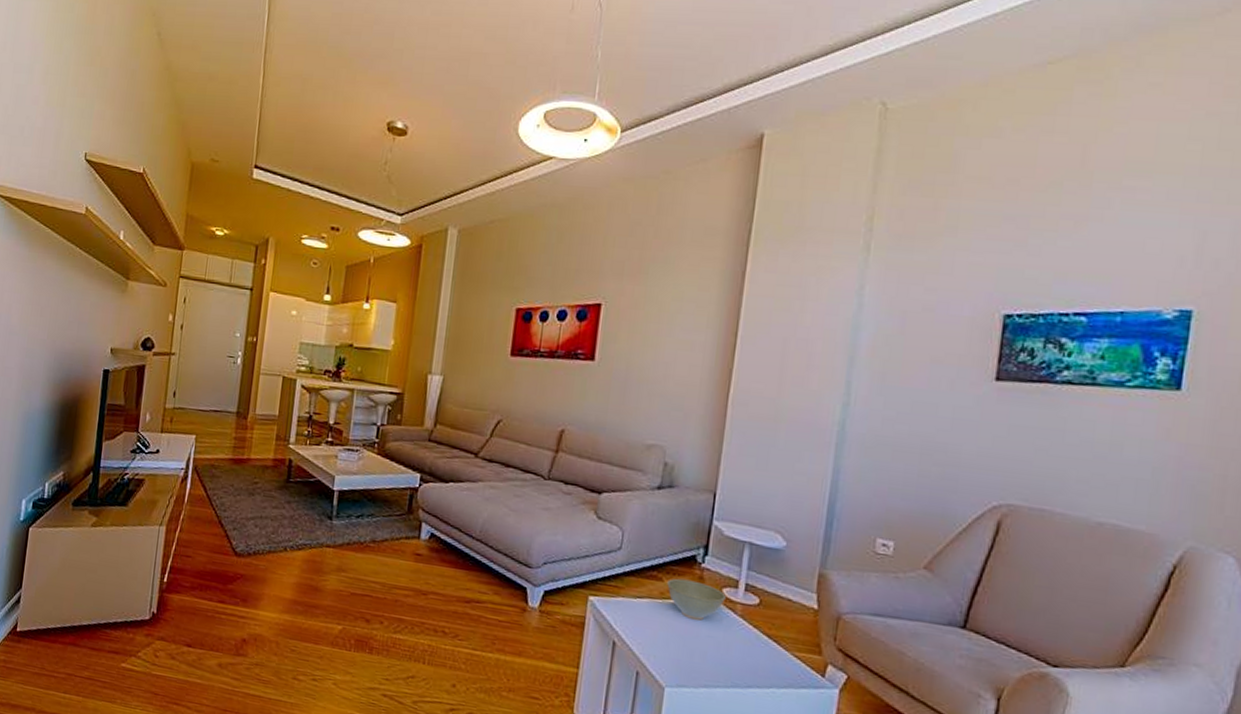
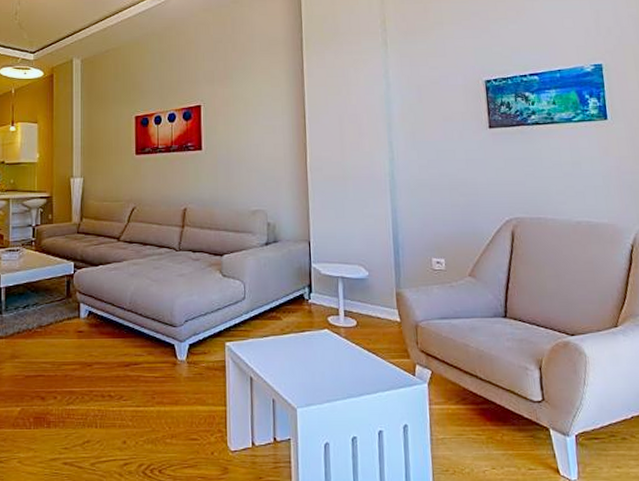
bowl: present [667,578,726,622] -> none [285,315,331,348]

